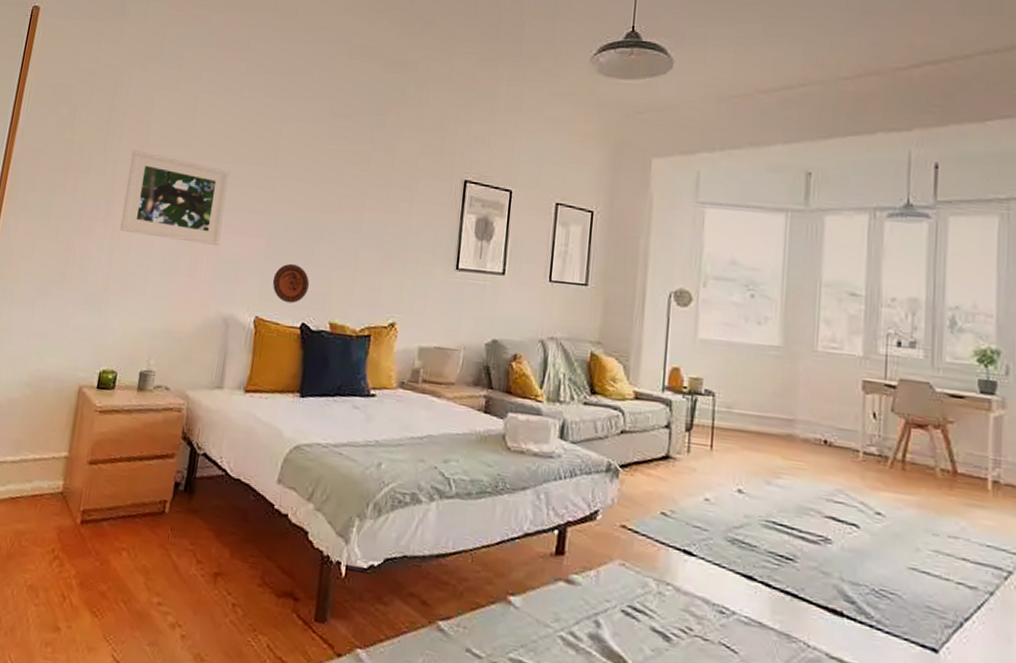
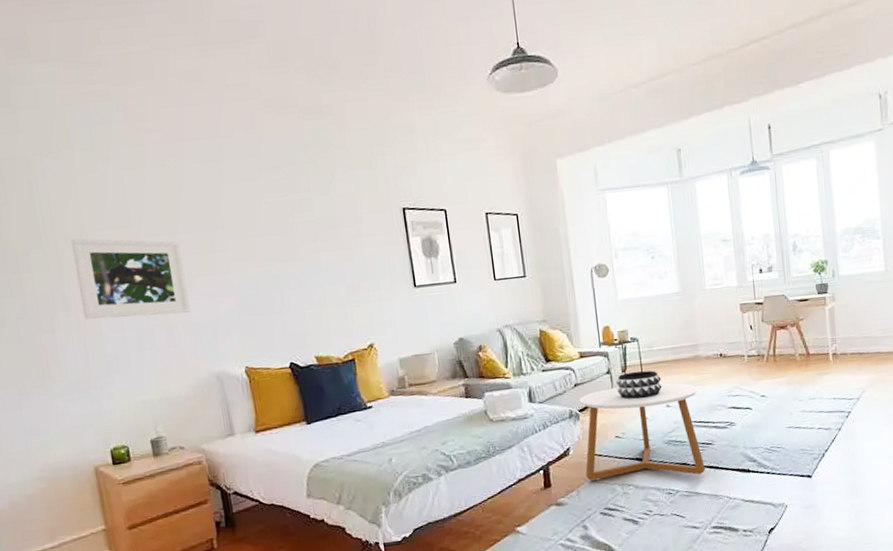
decorative plate: present [272,263,309,304] -> none [251,313,288,349]
coffee table: none [612,446,786,599] -> present [579,382,705,481]
decorative bowl: none [675,433,737,474] -> present [616,370,662,400]

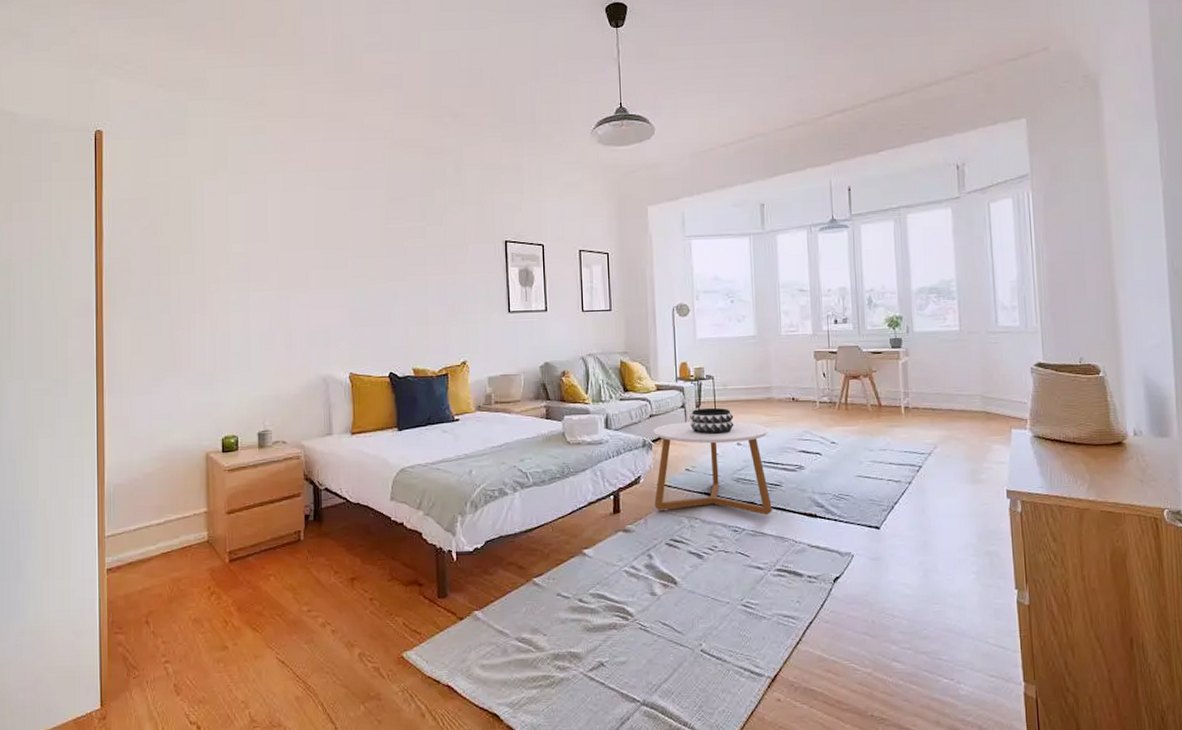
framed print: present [70,238,190,319] -> none [215,248,308,320]

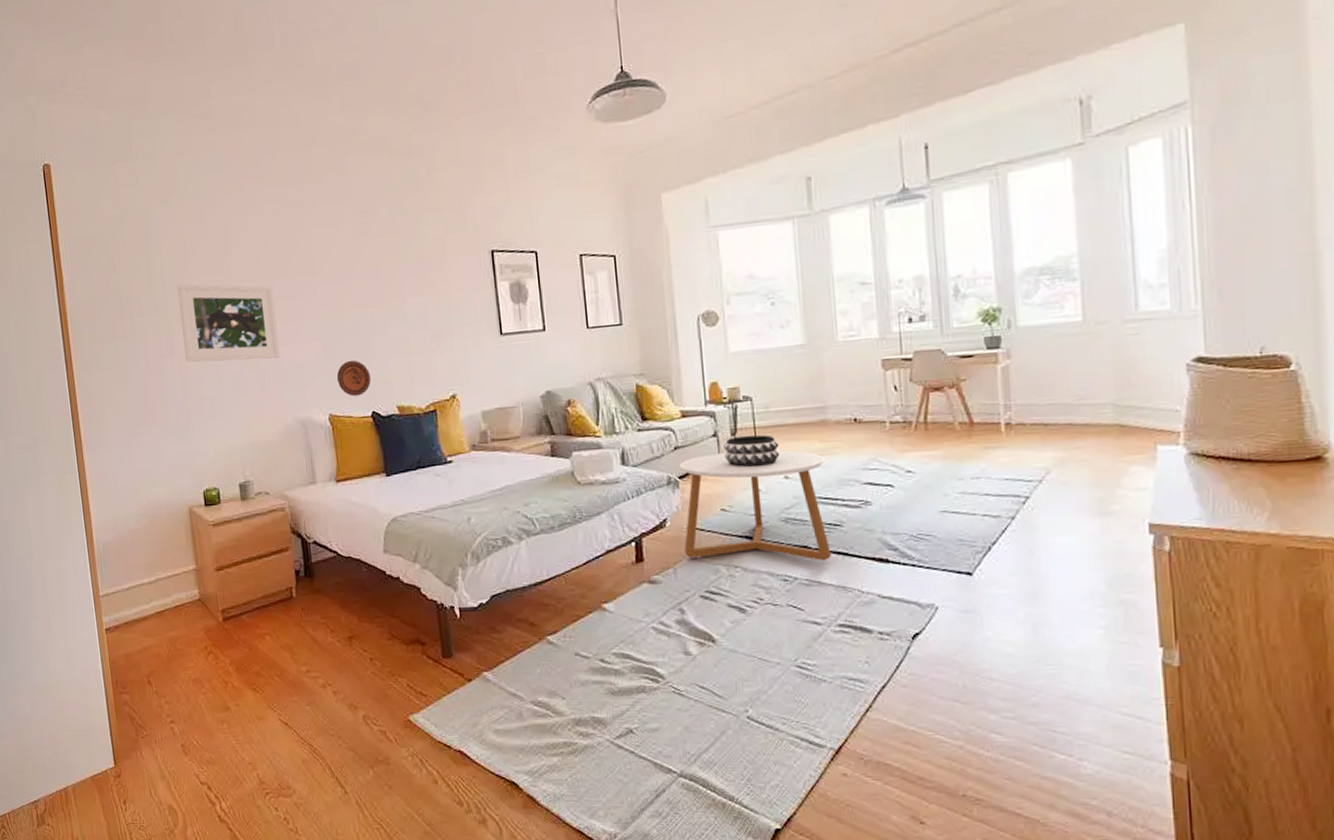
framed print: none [215,248,308,320] -> present [177,284,280,363]
decorative plate: none [359,326,390,358] -> present [336,360,371,397]

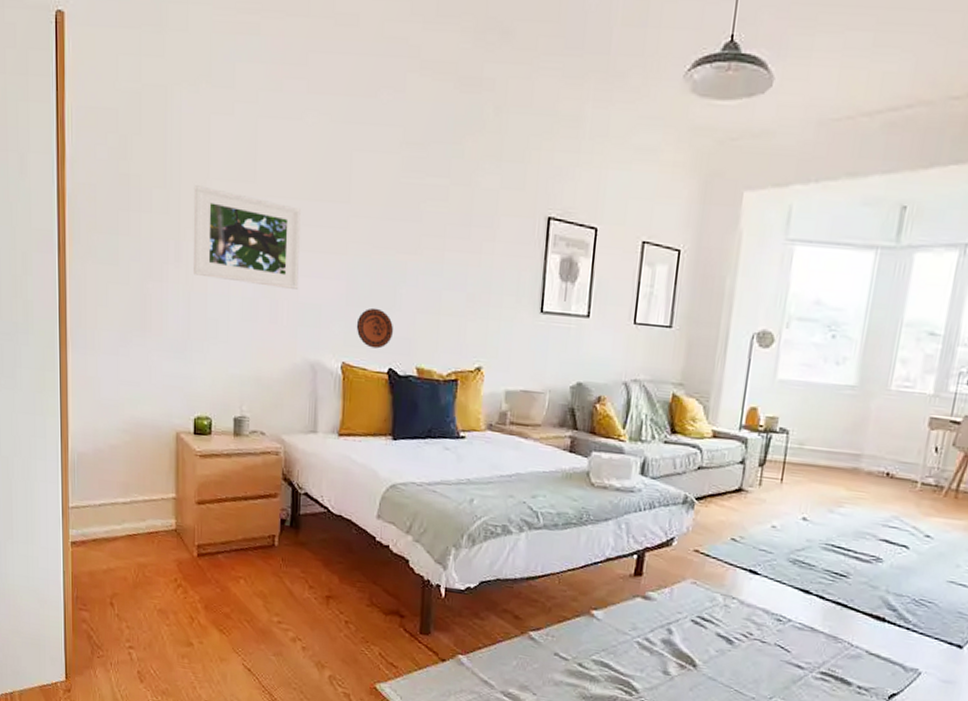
coffee table: present [679,450,831,562] -> none [685,480,848,609]
decorative bowl: present [724,435,780,468] -> none [747,468,805,504]

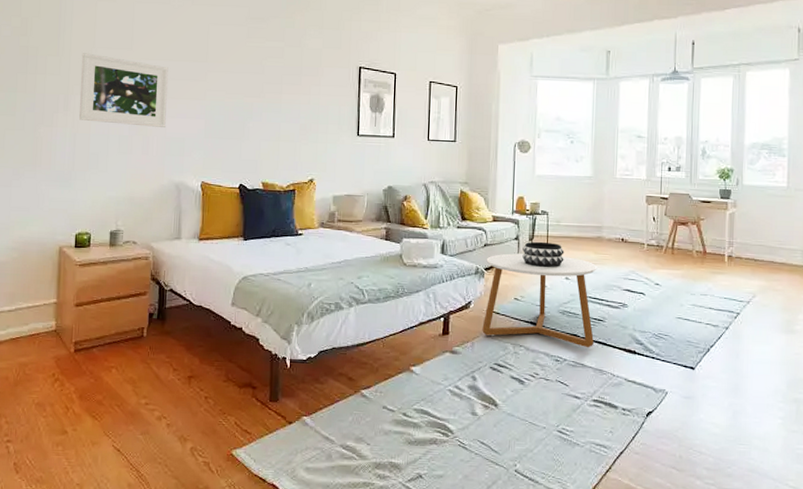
decorative plate: present [356,307,393,349] -> none [213,138,243,169]
coffee table: none [685,480,848,609] -> present [482,253,598,348]
decorative bowl: none [747,468,805,504] -> present [522,241,564,268]

